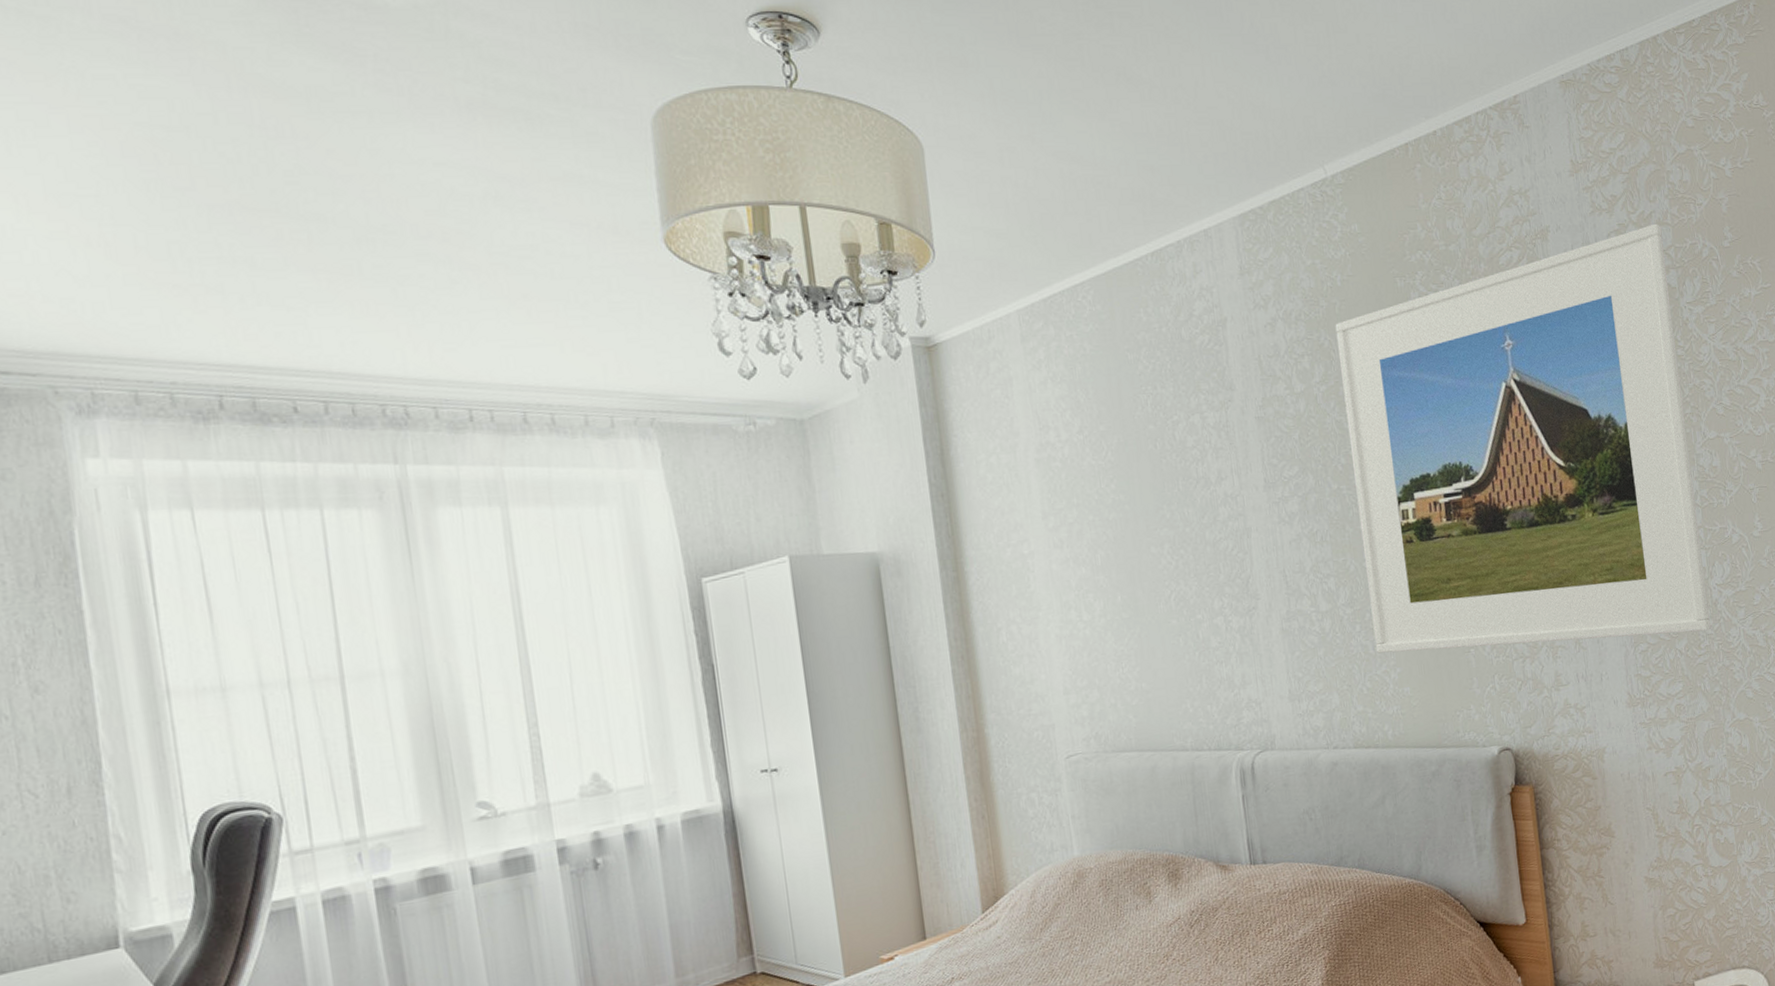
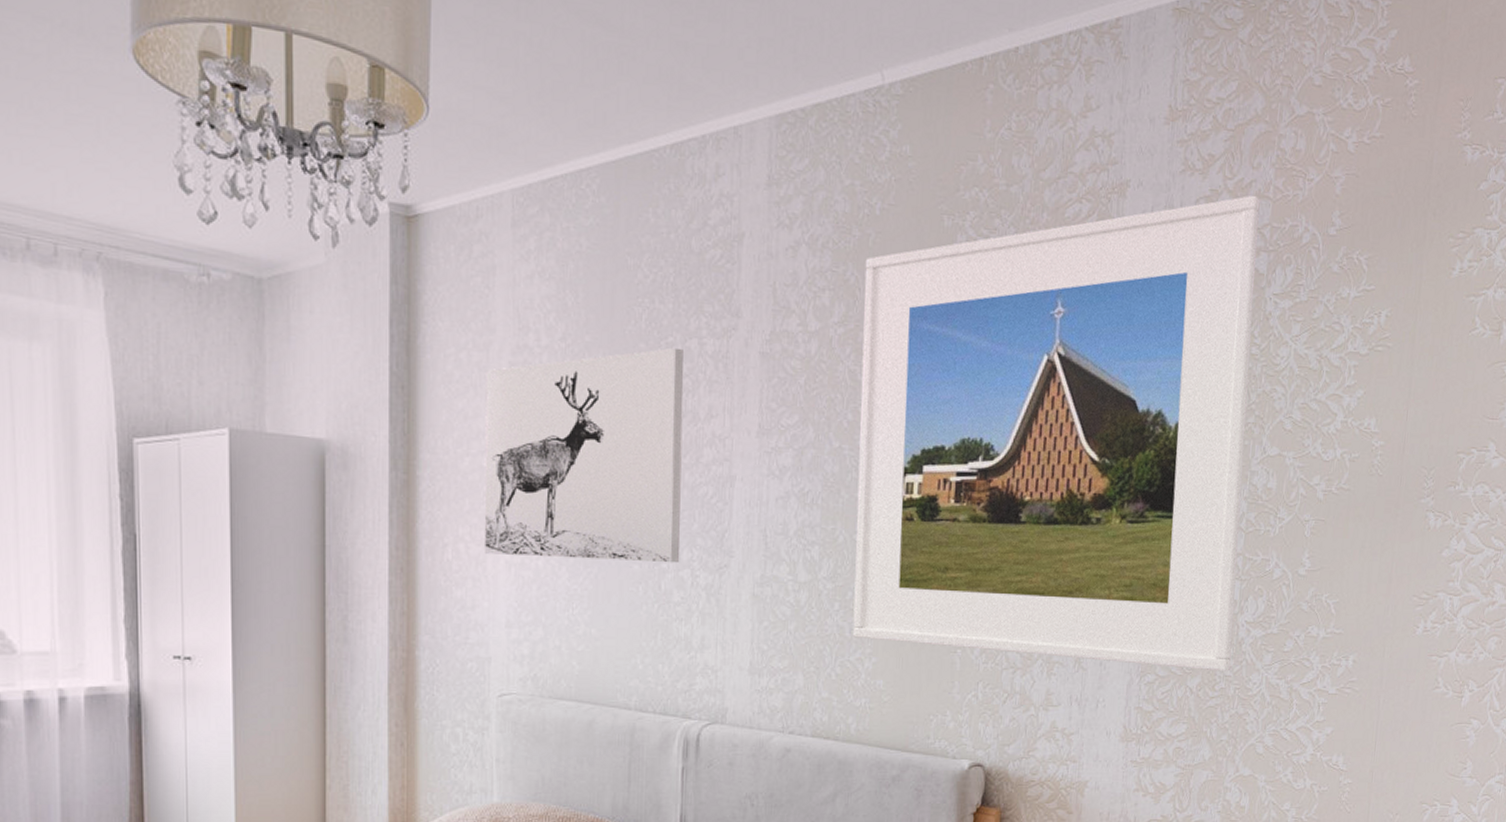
wall art: none [1015,424,1213,631] -> present [484,347,684,563]

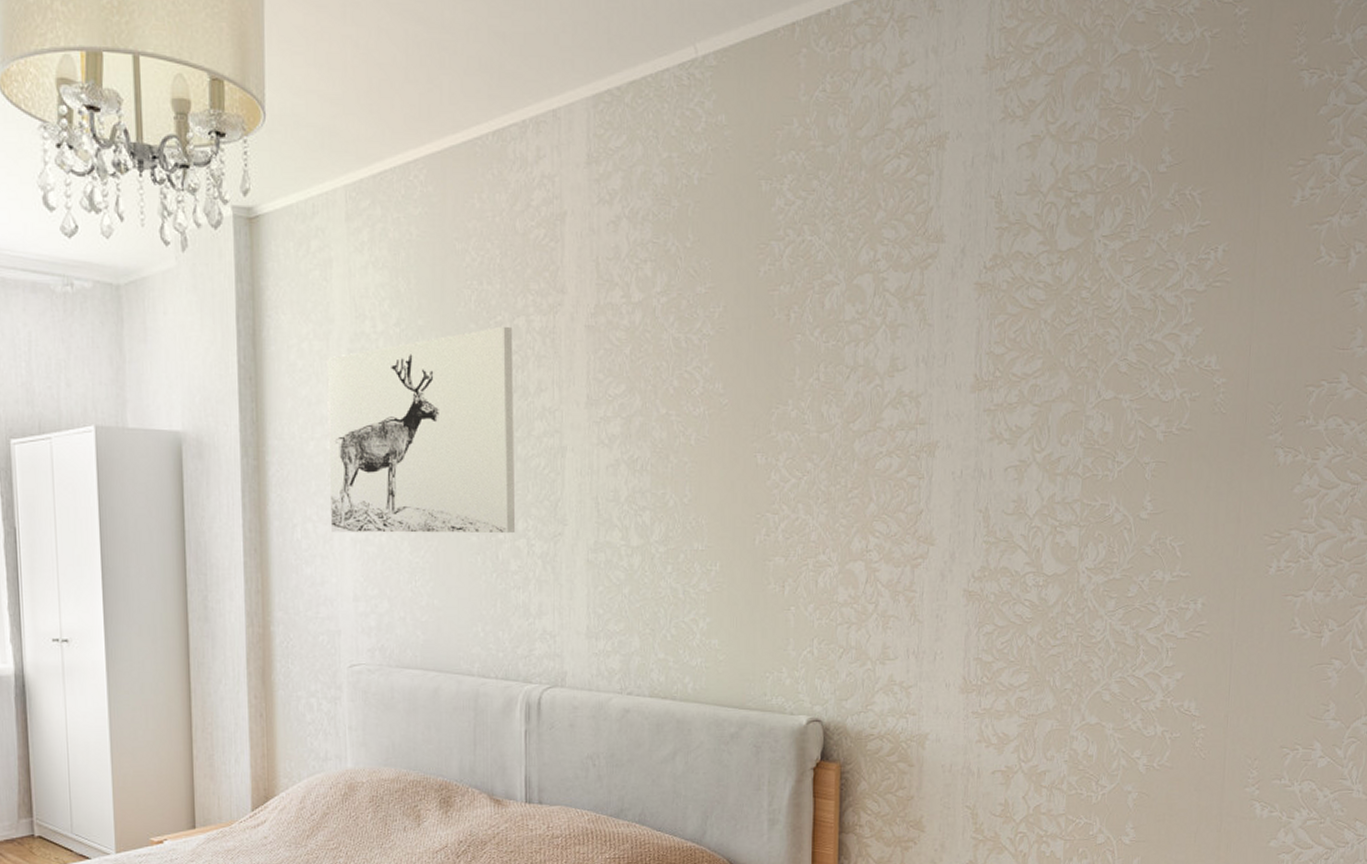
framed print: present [852,195,1260,672] -> none [685,138,1085,620]

